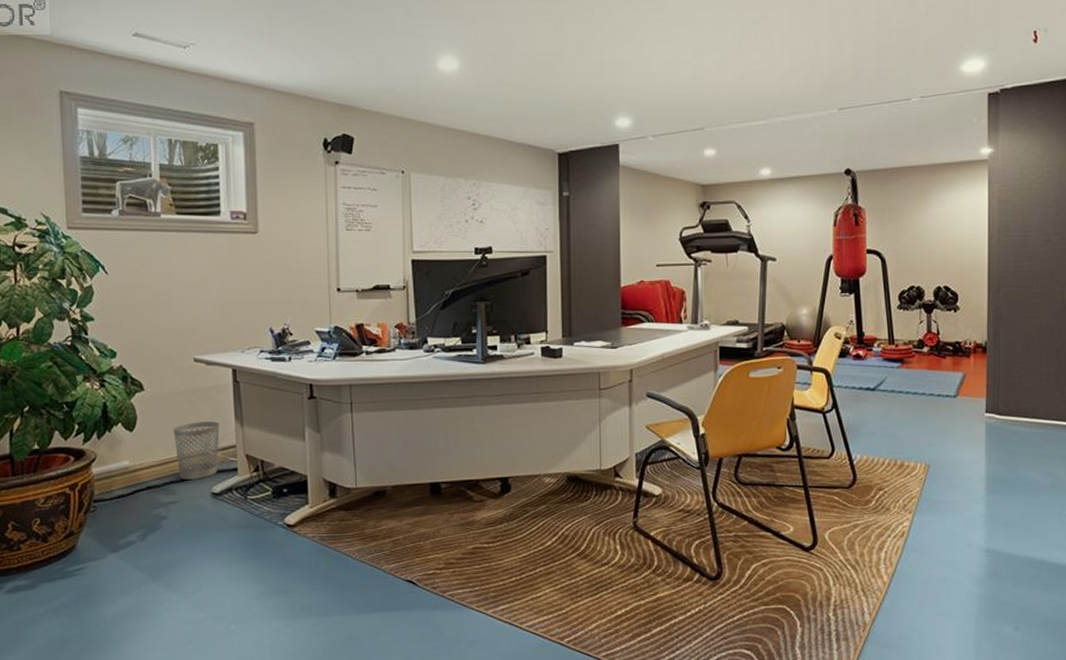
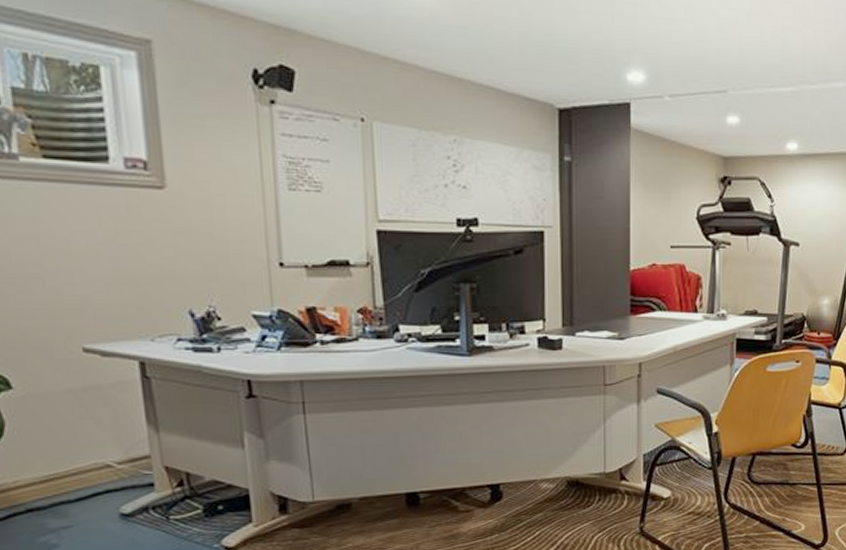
wastebasket: present [173,421,220,480] -> none [59,427,127,499]

